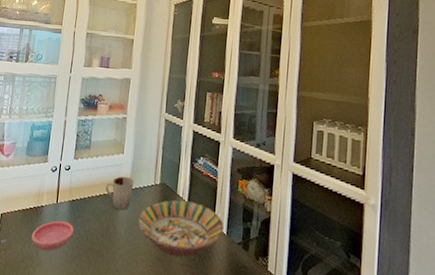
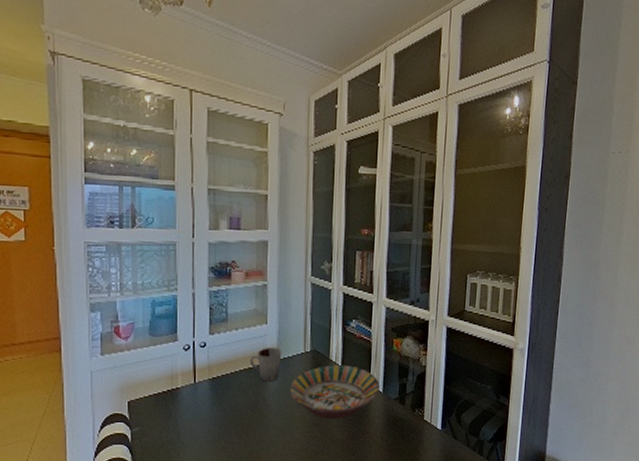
saucer: present [31,220,74,251] -> none [170,401,218,432]

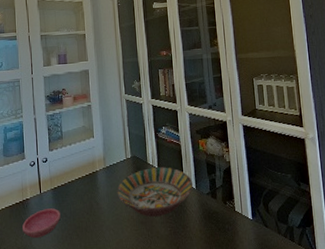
saucer: none [170,401,218,432] -> present [22,208,61,238]
cup: present [250,348,282,382] -> none [82,157,108,188]

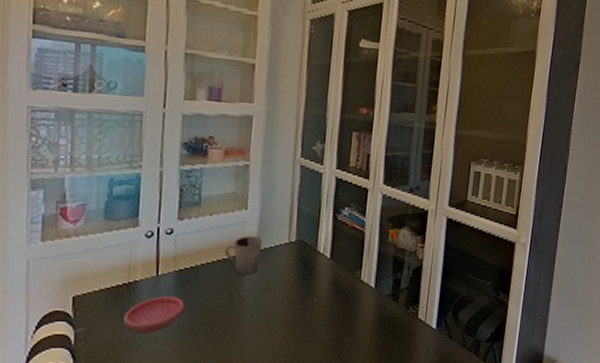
cup: none [82,157,108,188] -> present [224,236,263,275]
serving bowl: present [117,167,193,217] -> none [269,257,373,317]

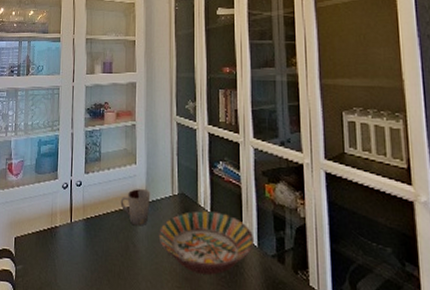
saucer: present [124,296,184,333] -> none [48,241,91,275]
serving bowl: none [269,257,373,317] -> present [158,210,255,275]

